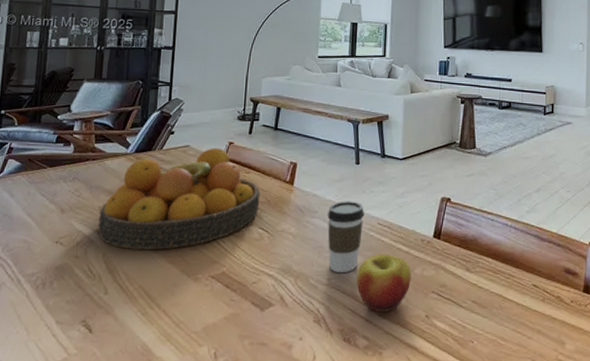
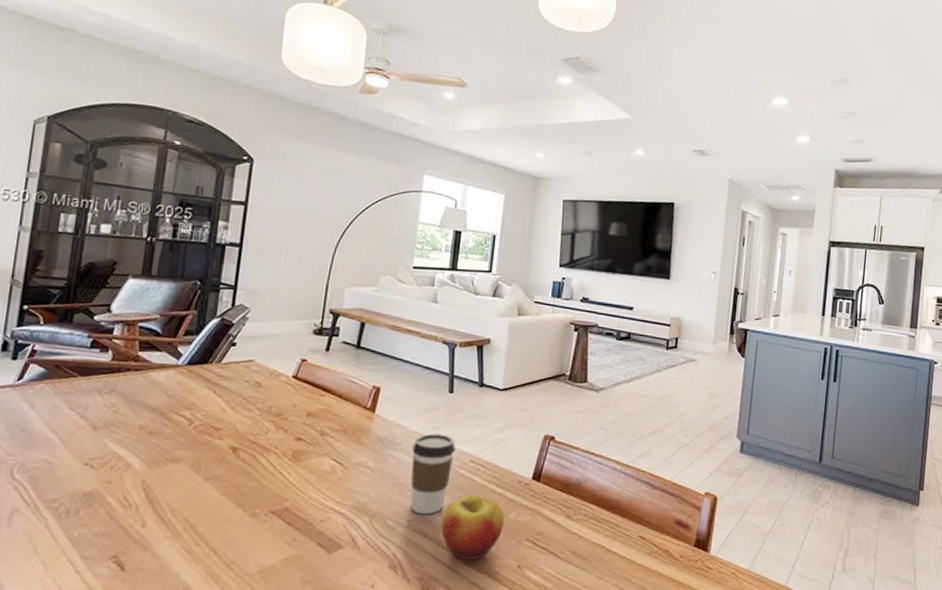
fruit bowl: present [98,148,260,250] -> none [138,365,336,479]

